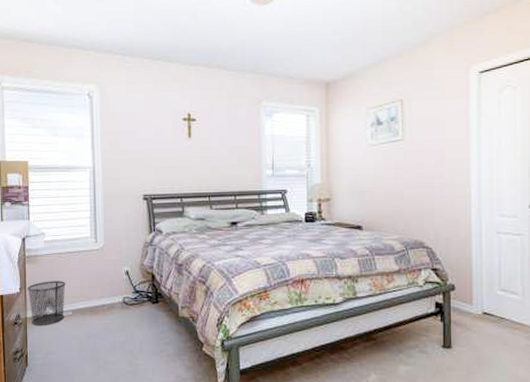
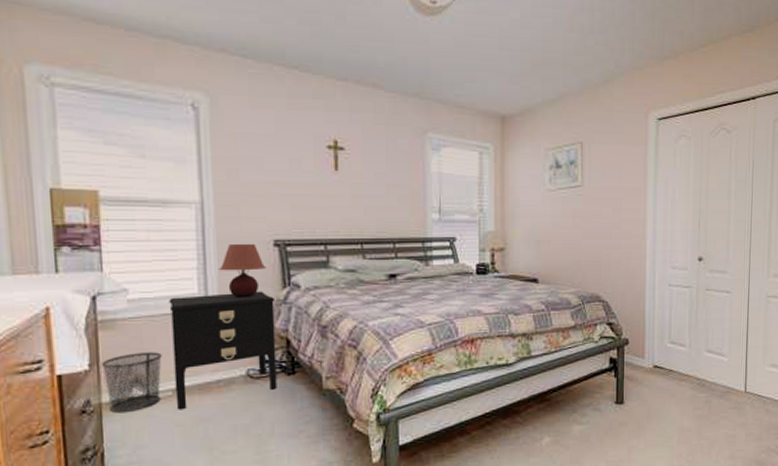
nightstand: none [71,235,145,327] -> present [169,291,277,410]
table lamp: none [104,198,138,240] -> present [218,243,267,297]

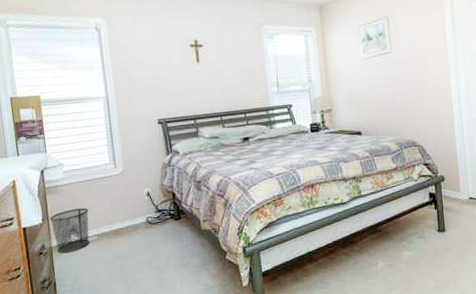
nightstand: present [169,291,277,410] -> none [90,158,169,250]
table lamp: present [218,243,267,297] -> none [121,123,155,164]

